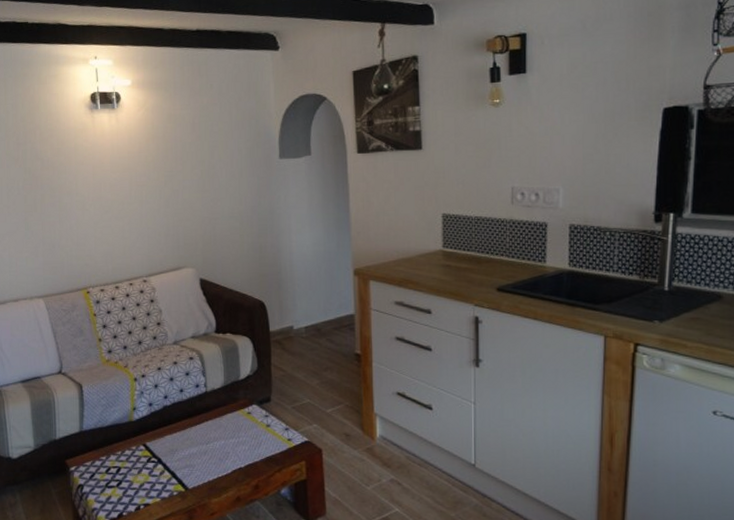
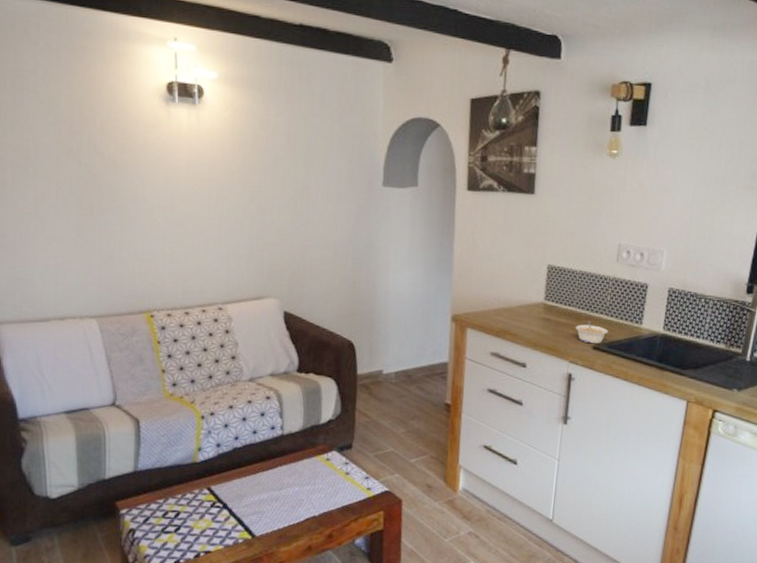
legume: none [476,264,512,286] -> present [575,321,609,344]

